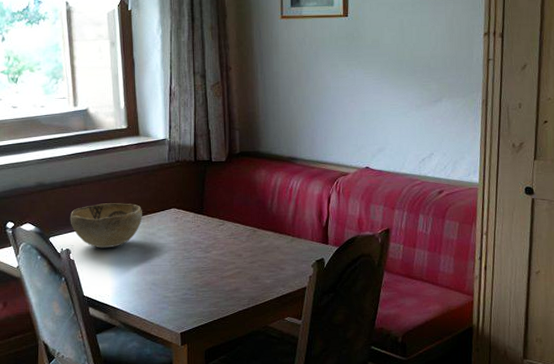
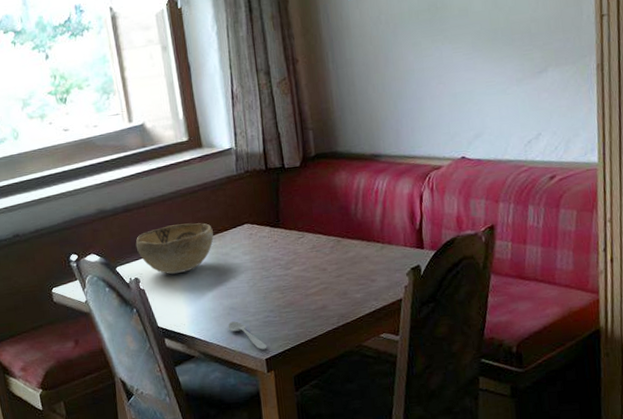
spoon: none [148,296,183,324] -> present [228,321,267,350]

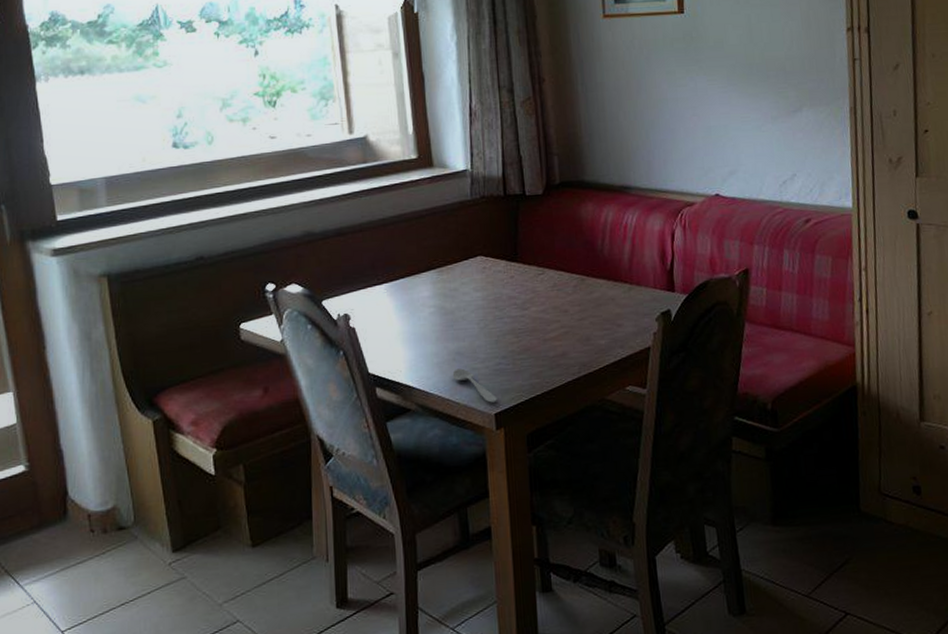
decorative bowl: present [135,223,214,275] -> none [347,252,441,312]

